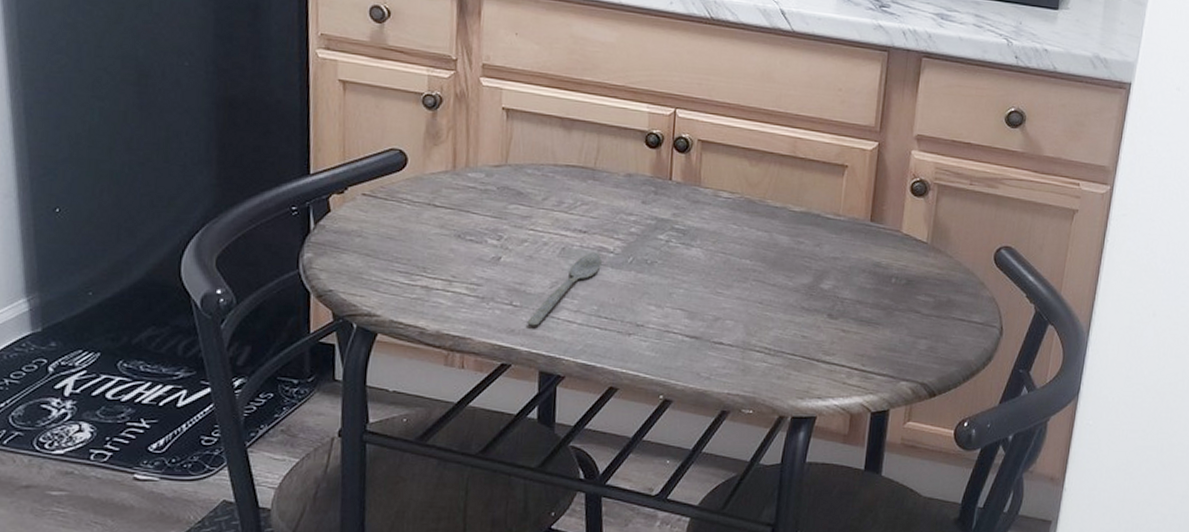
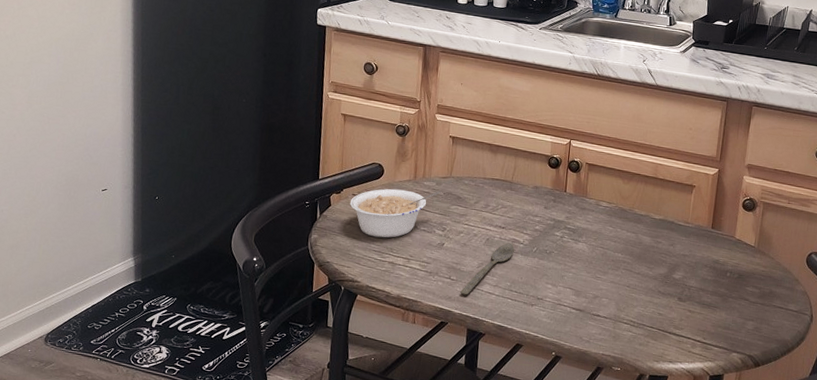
legume: none [358,184,493,254] -> present [349,188,441,238]

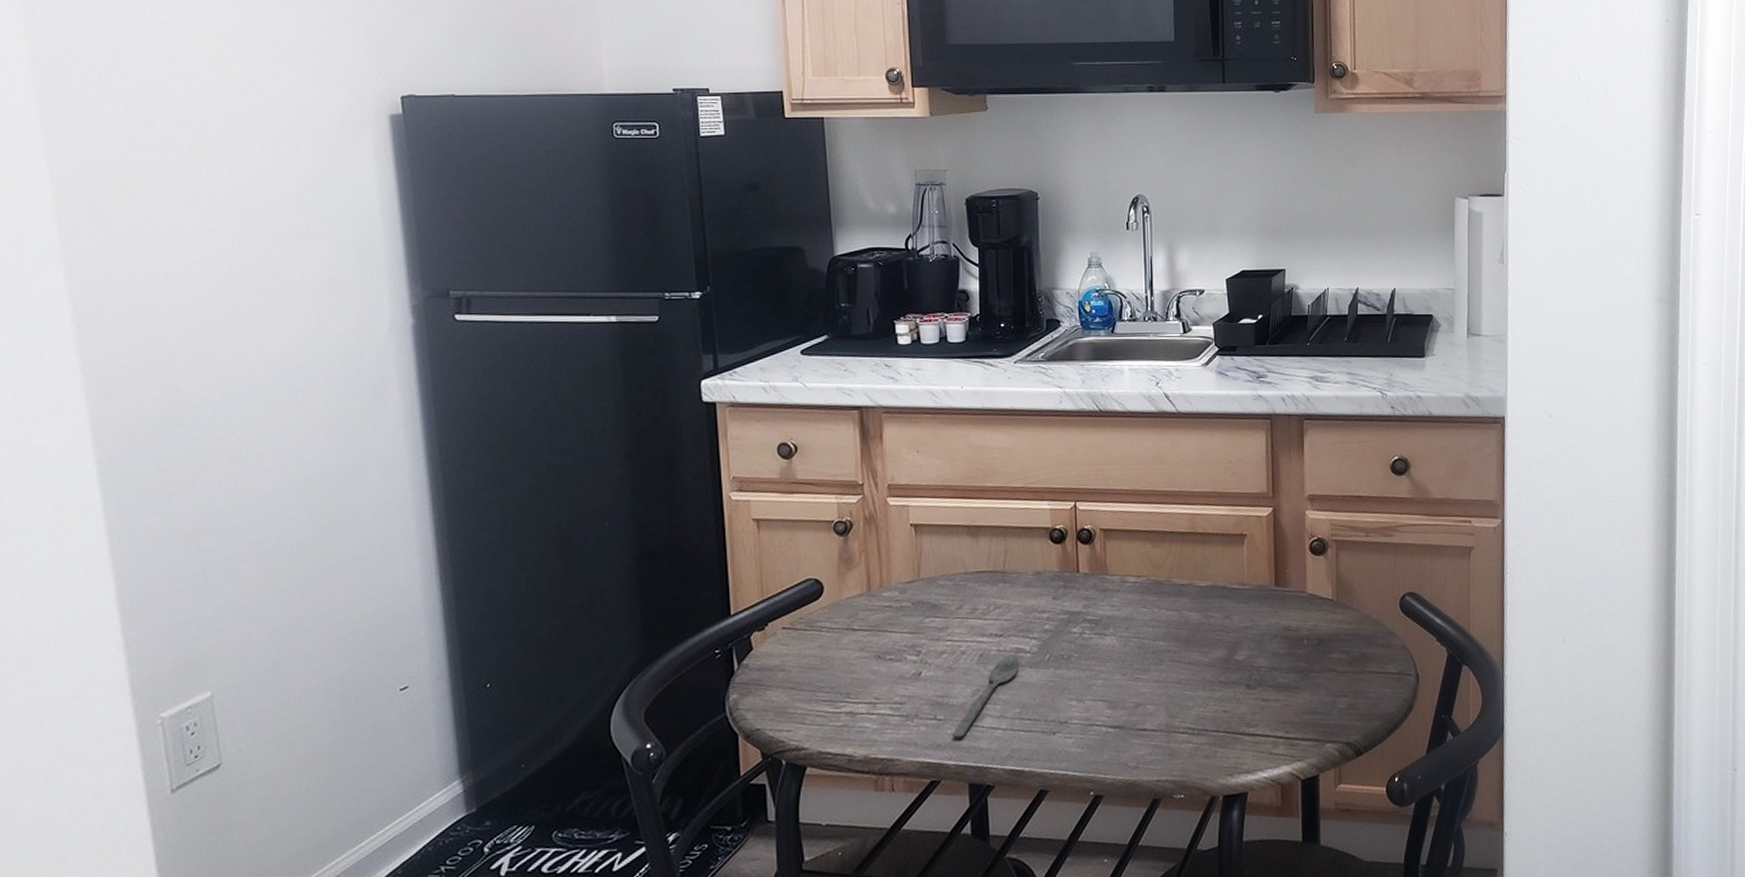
legume: present [349,188,441,238] -> none [779,601,908,682]

